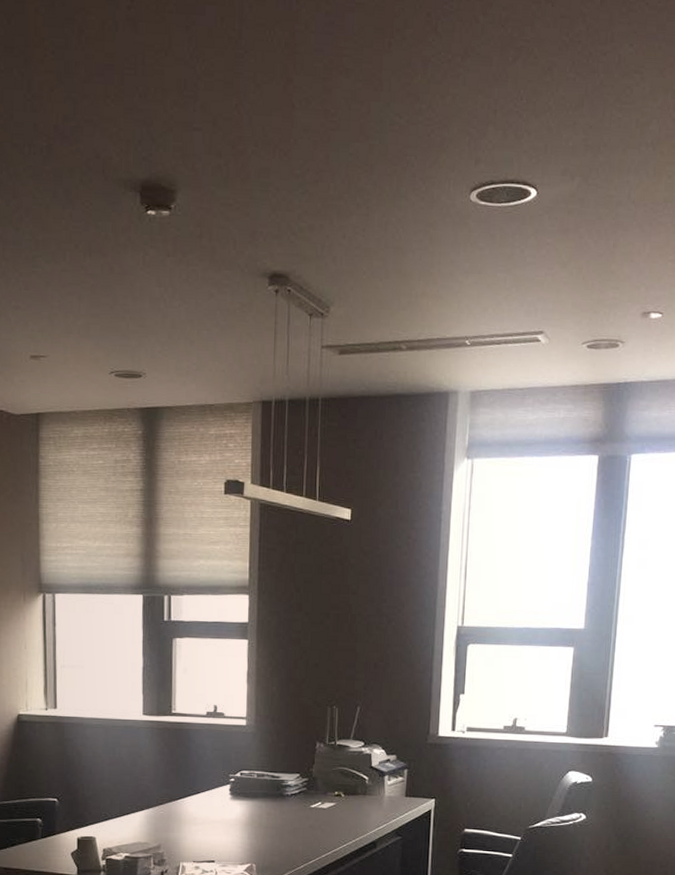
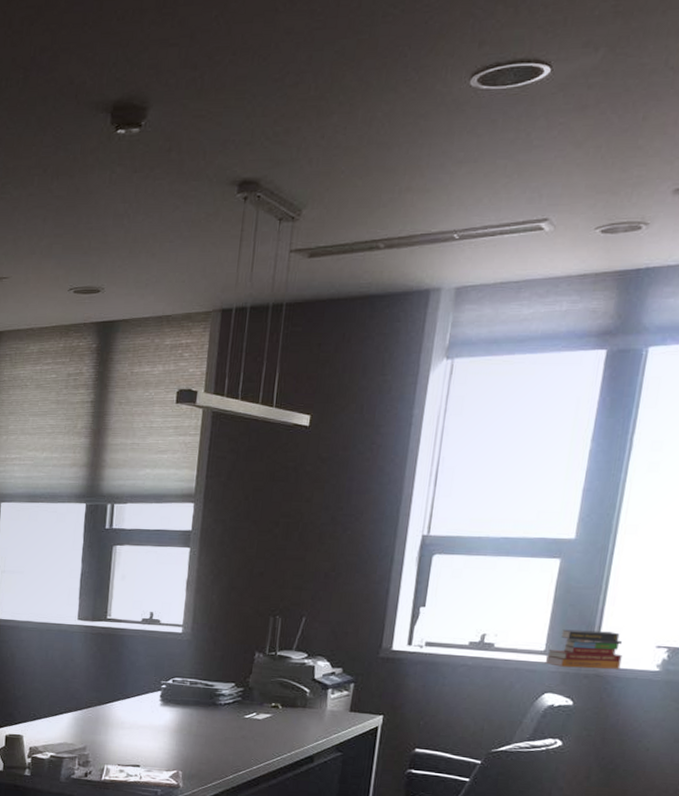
books: none [567,712,628,748] -> present [545,629,622,670]

